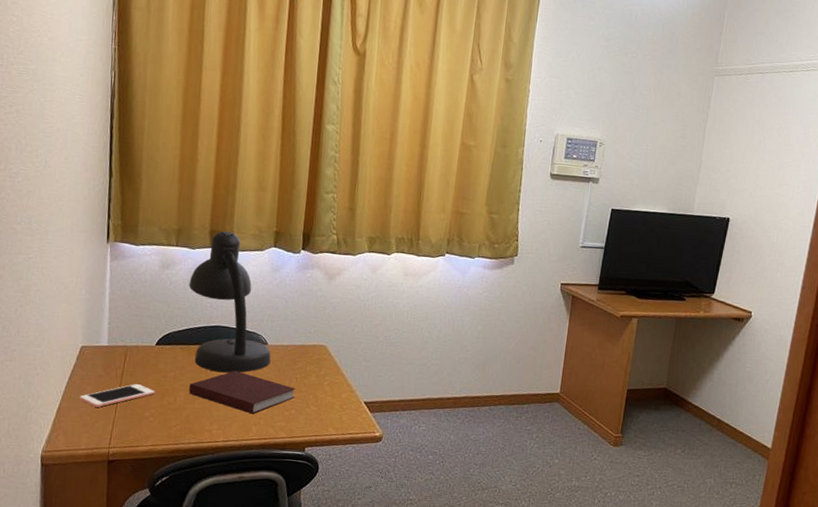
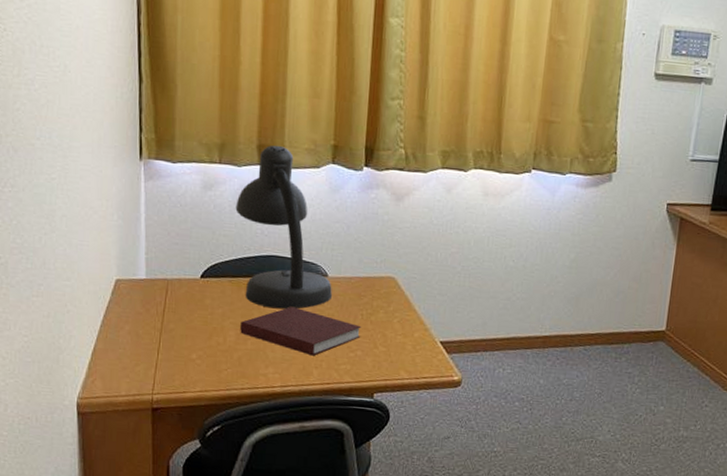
cell phone: present [79,384,155,407] -> none [117,322,202,349]

